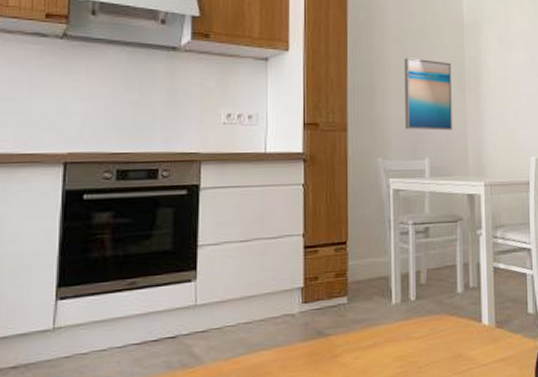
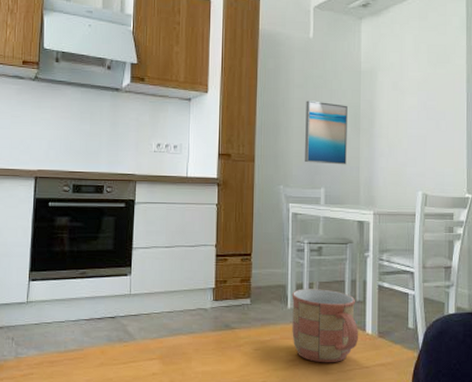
mug: none [396,277,475,366] -> present [291,289,359,363]

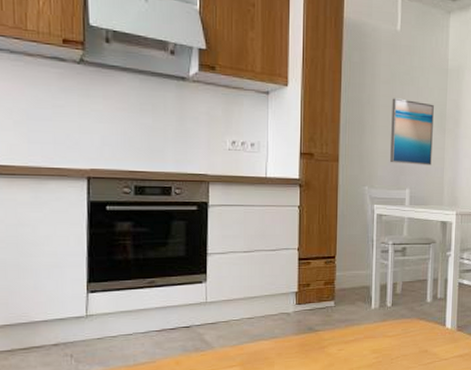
mug: present [291,289,359,363] -> none [375,288,440,358]

